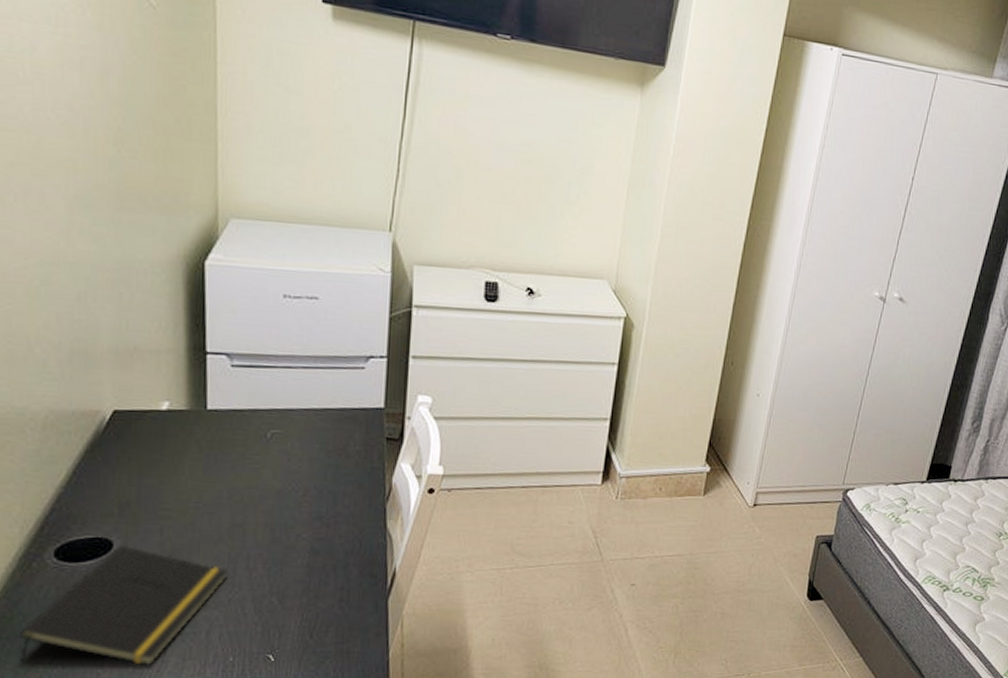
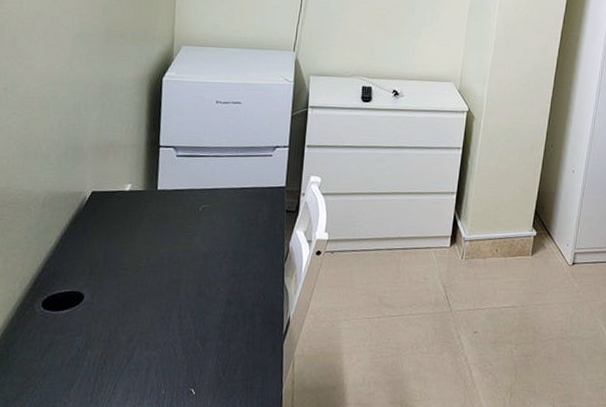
notepad: present [18,544,229,665] -> none [10,297,166,396]

